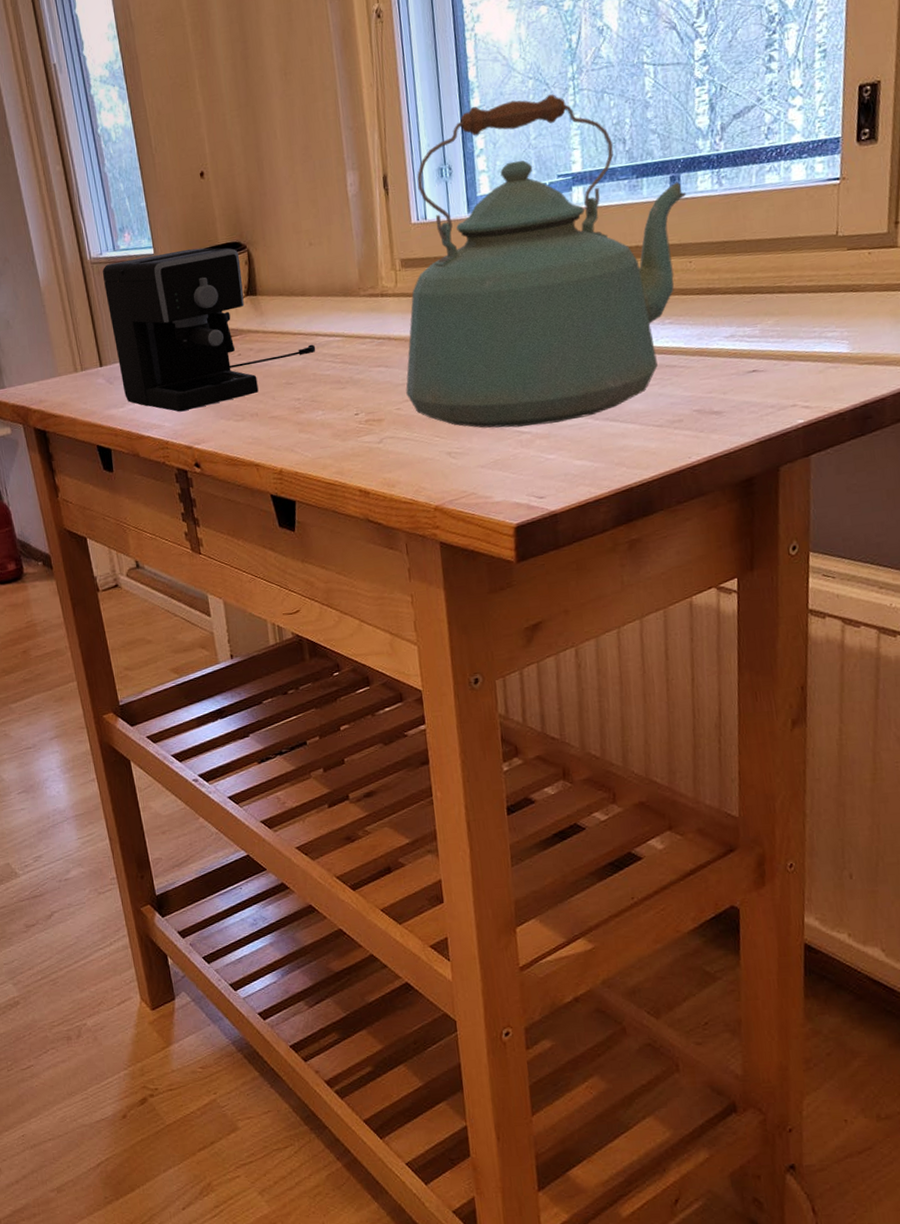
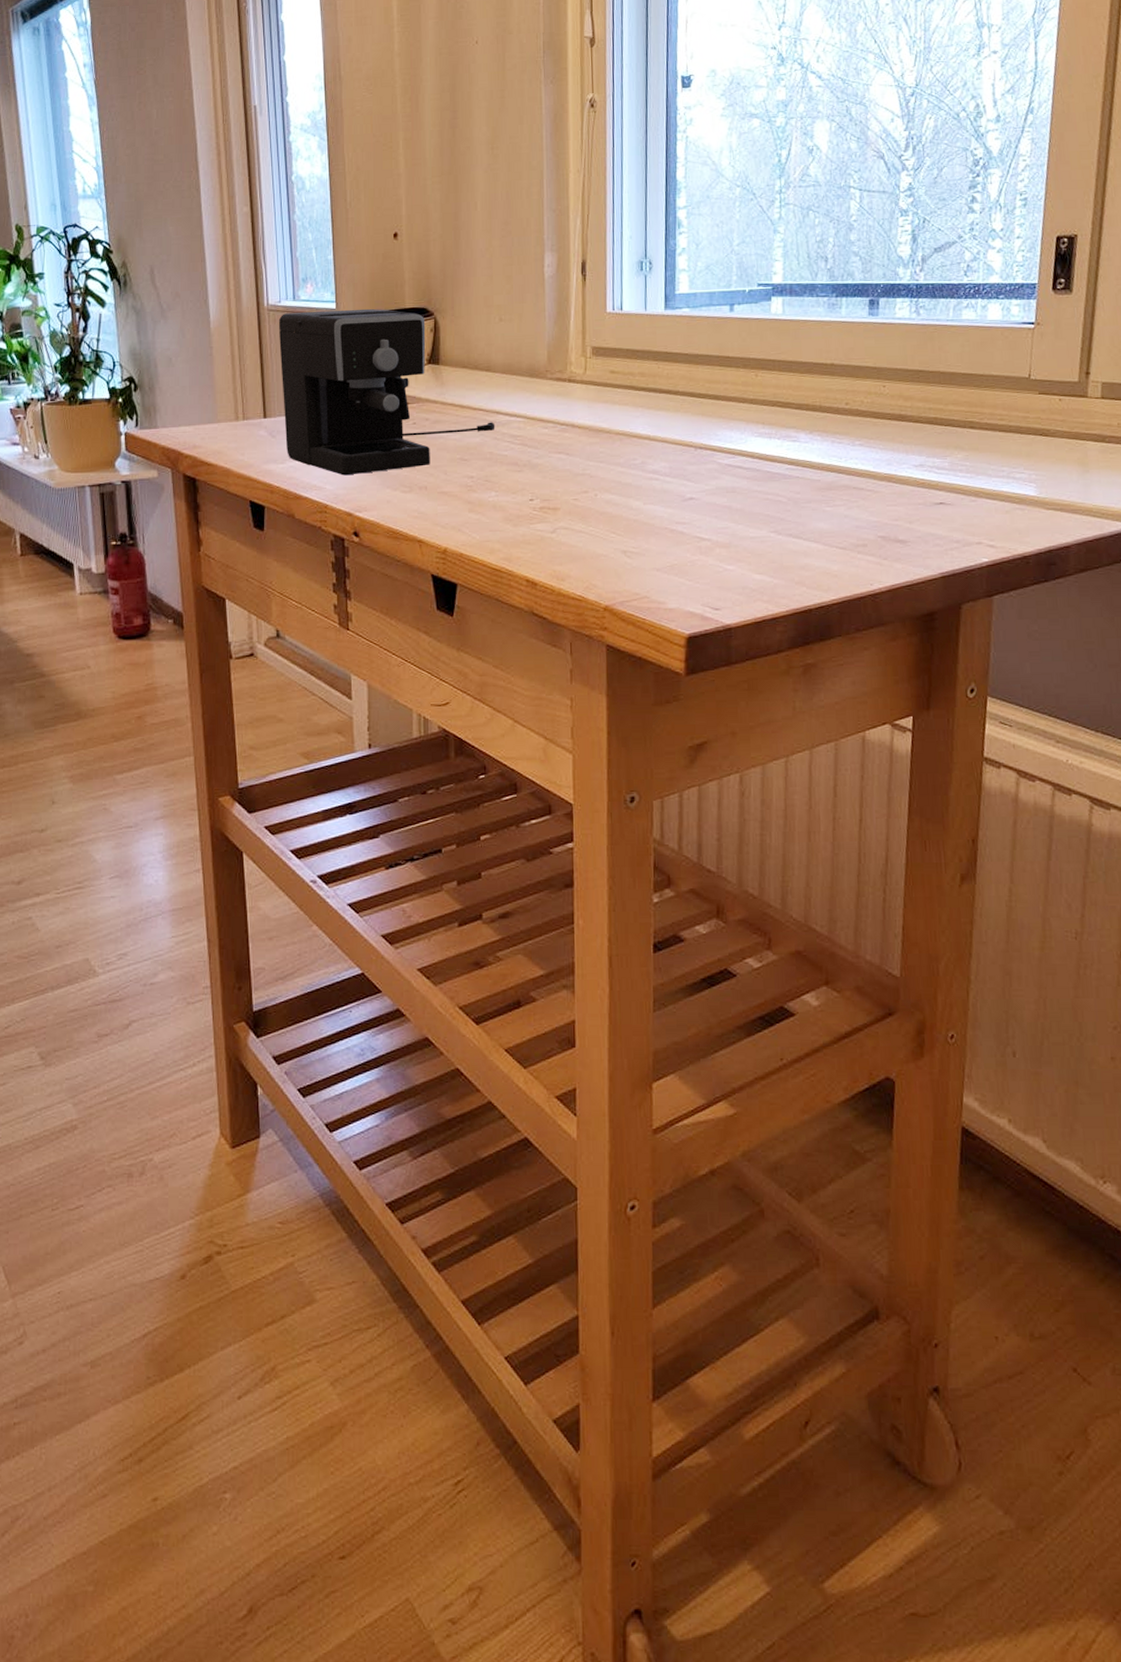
kettle: present [406,94,687,428] -> none [585,204,885,533]

